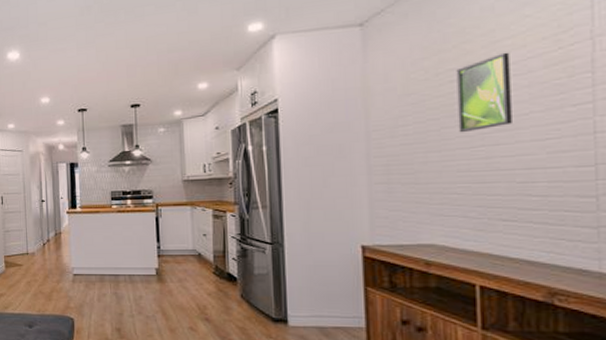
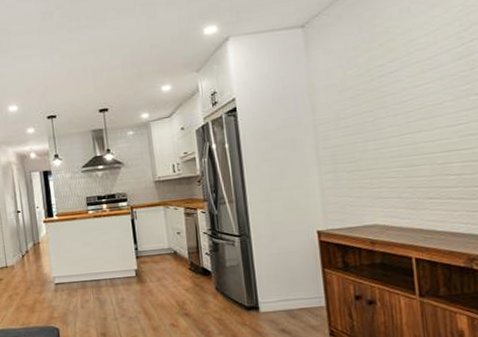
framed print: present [456,52,512,133] -> none [384,49,431,123]

